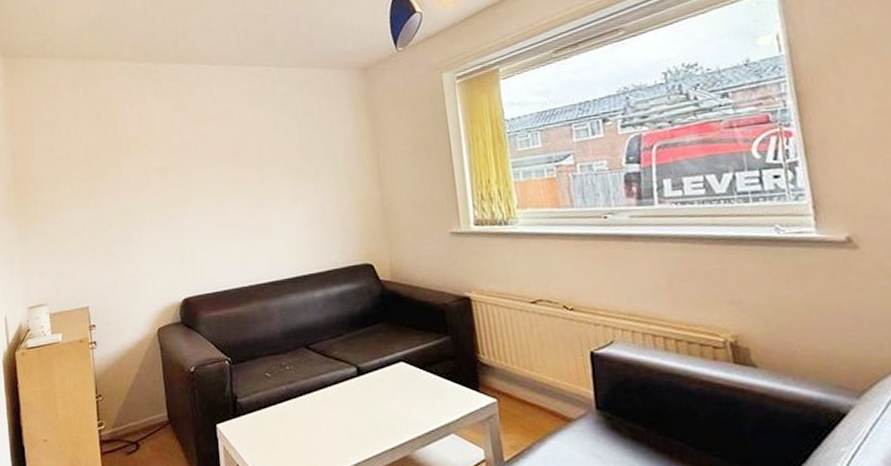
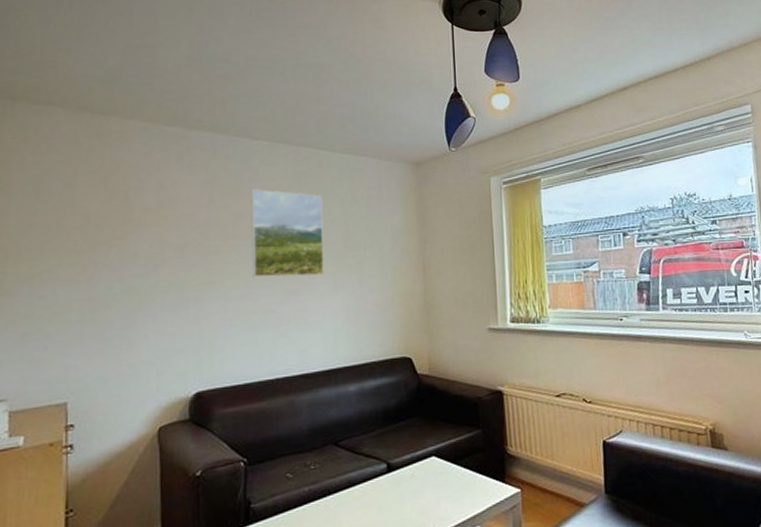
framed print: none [214,110,284,194] -> present [251,189,324,278]

